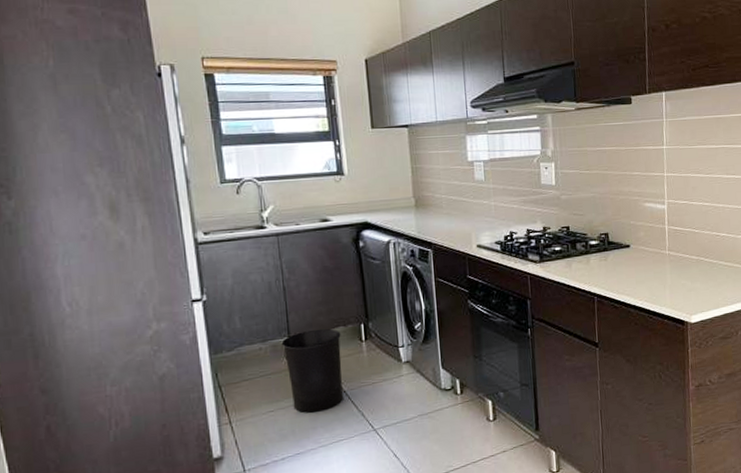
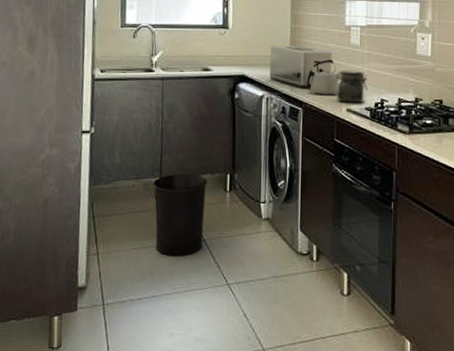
toaster: none [392,185,459,230] -> present [269,45,332,89]
kettle: none [433,197,469,234] -> present [305,59,342,95]
jar: none [460,205,497,239] -> present [333,70,368,103]

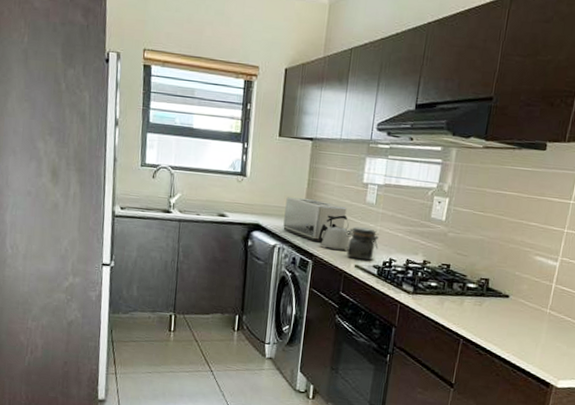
waste bin: present [153,173,208,257] -> none [167,310,218,383]

